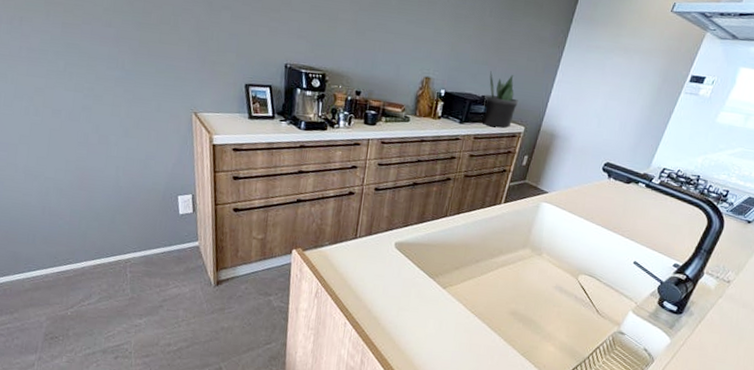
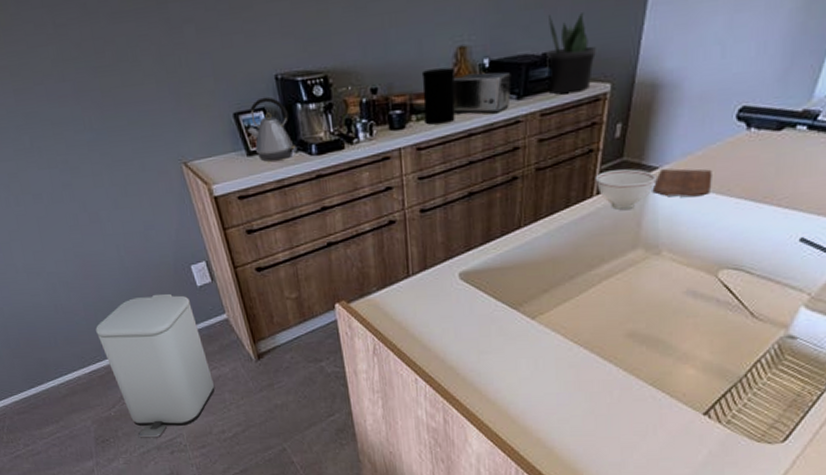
pedal bin: none [75,213,173,342] -> present [95,293,215,438]
kettle: none [254,77,290,128] -> present [248,97,298,162]
canister: none [391,87,420,129] -> present [421,67,456,125]
toaster: none [413,96,459,131] -> present [452,71,512,115]
bowl: none [504,187,546,219] -> present [595,169,657,211]
cutting board: none [542,194,583,219] -> present [652,168,712,198]

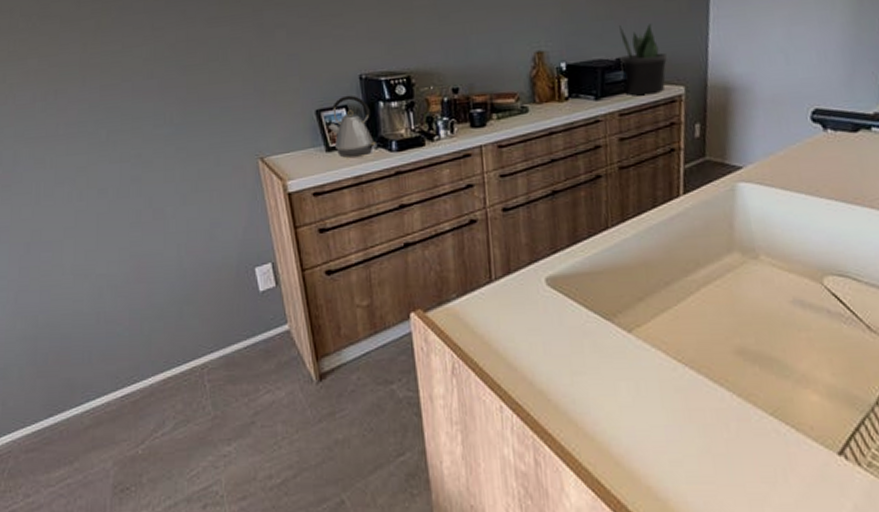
pedal bin: present [95,293,215,438] -> none [138,299,267,486]
canister: present [421,67,456,125] -> none [501,70,536,123]
toaster: present [452,71,512,115] -> none [532,74,589,115]
bowl: present [595,169,657,211] -> none [679,168,743,211]
cutting board: present [652,168,712,198] -> none [739,168,799,198]

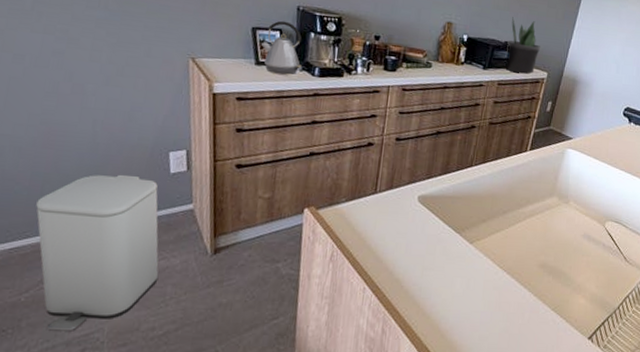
pedal bin: none [138,299,267,486] -> present [36,174,159,331]

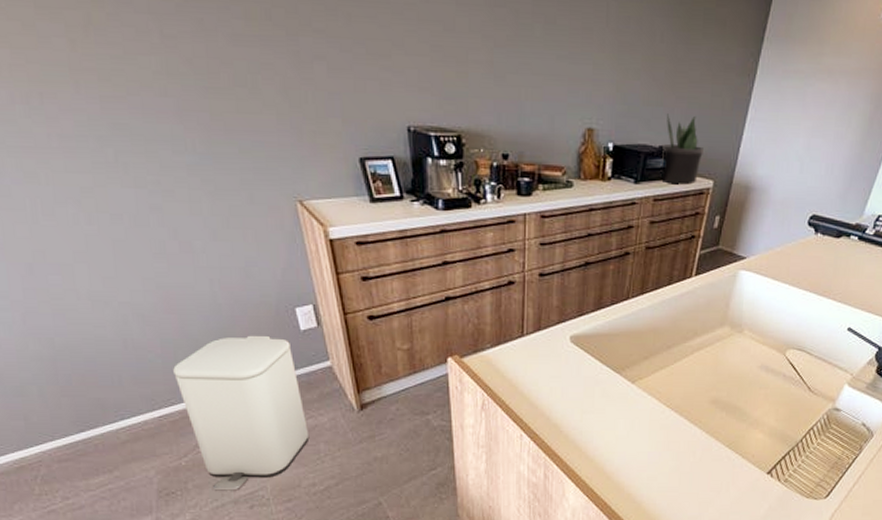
kettle: present [261,20,303,75] -> none [373,146,424,211]

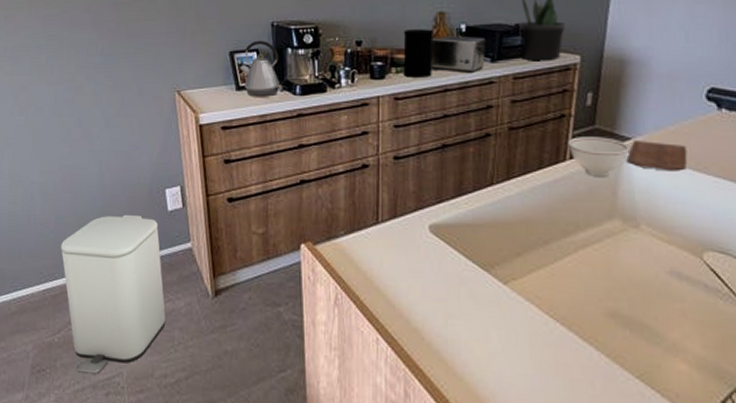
kettle: none [373,146,424,211] -> present [240,40,283,97]
canister: none [550,145,583,196] -> present [403,29,435,78]
toaster: none [577,154,631,195] -> present [430,36,486,74]
bowl: none [694,256,745,292] -> present [567,137,631,178]
cutting board: none [740,260,787,286] -> present [626,141,687,171]

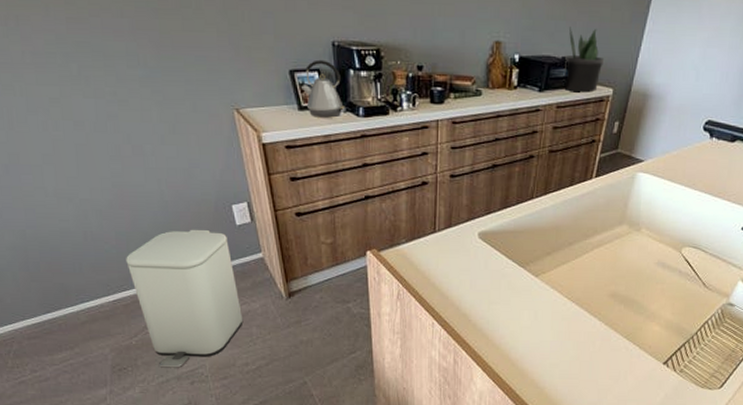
canister: present [403,29,435,78] -> none [461,57,491,104]
toaster: present [430,36,486,74] -> none [486,65,536,102]
bowl: present [567,137,631,178] -> none [595,159,642,193]
cutting board: present [626,141,687,171] -> none [638,163,683,187]

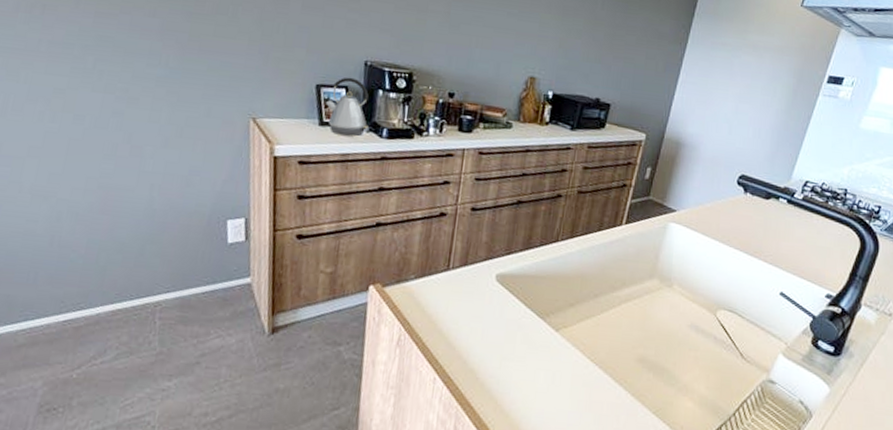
pedal bin: present [126,229,244,368] -> none [91,243,215,413]
planter: present [563,27,605,93] -> none [595,70,639,136]

